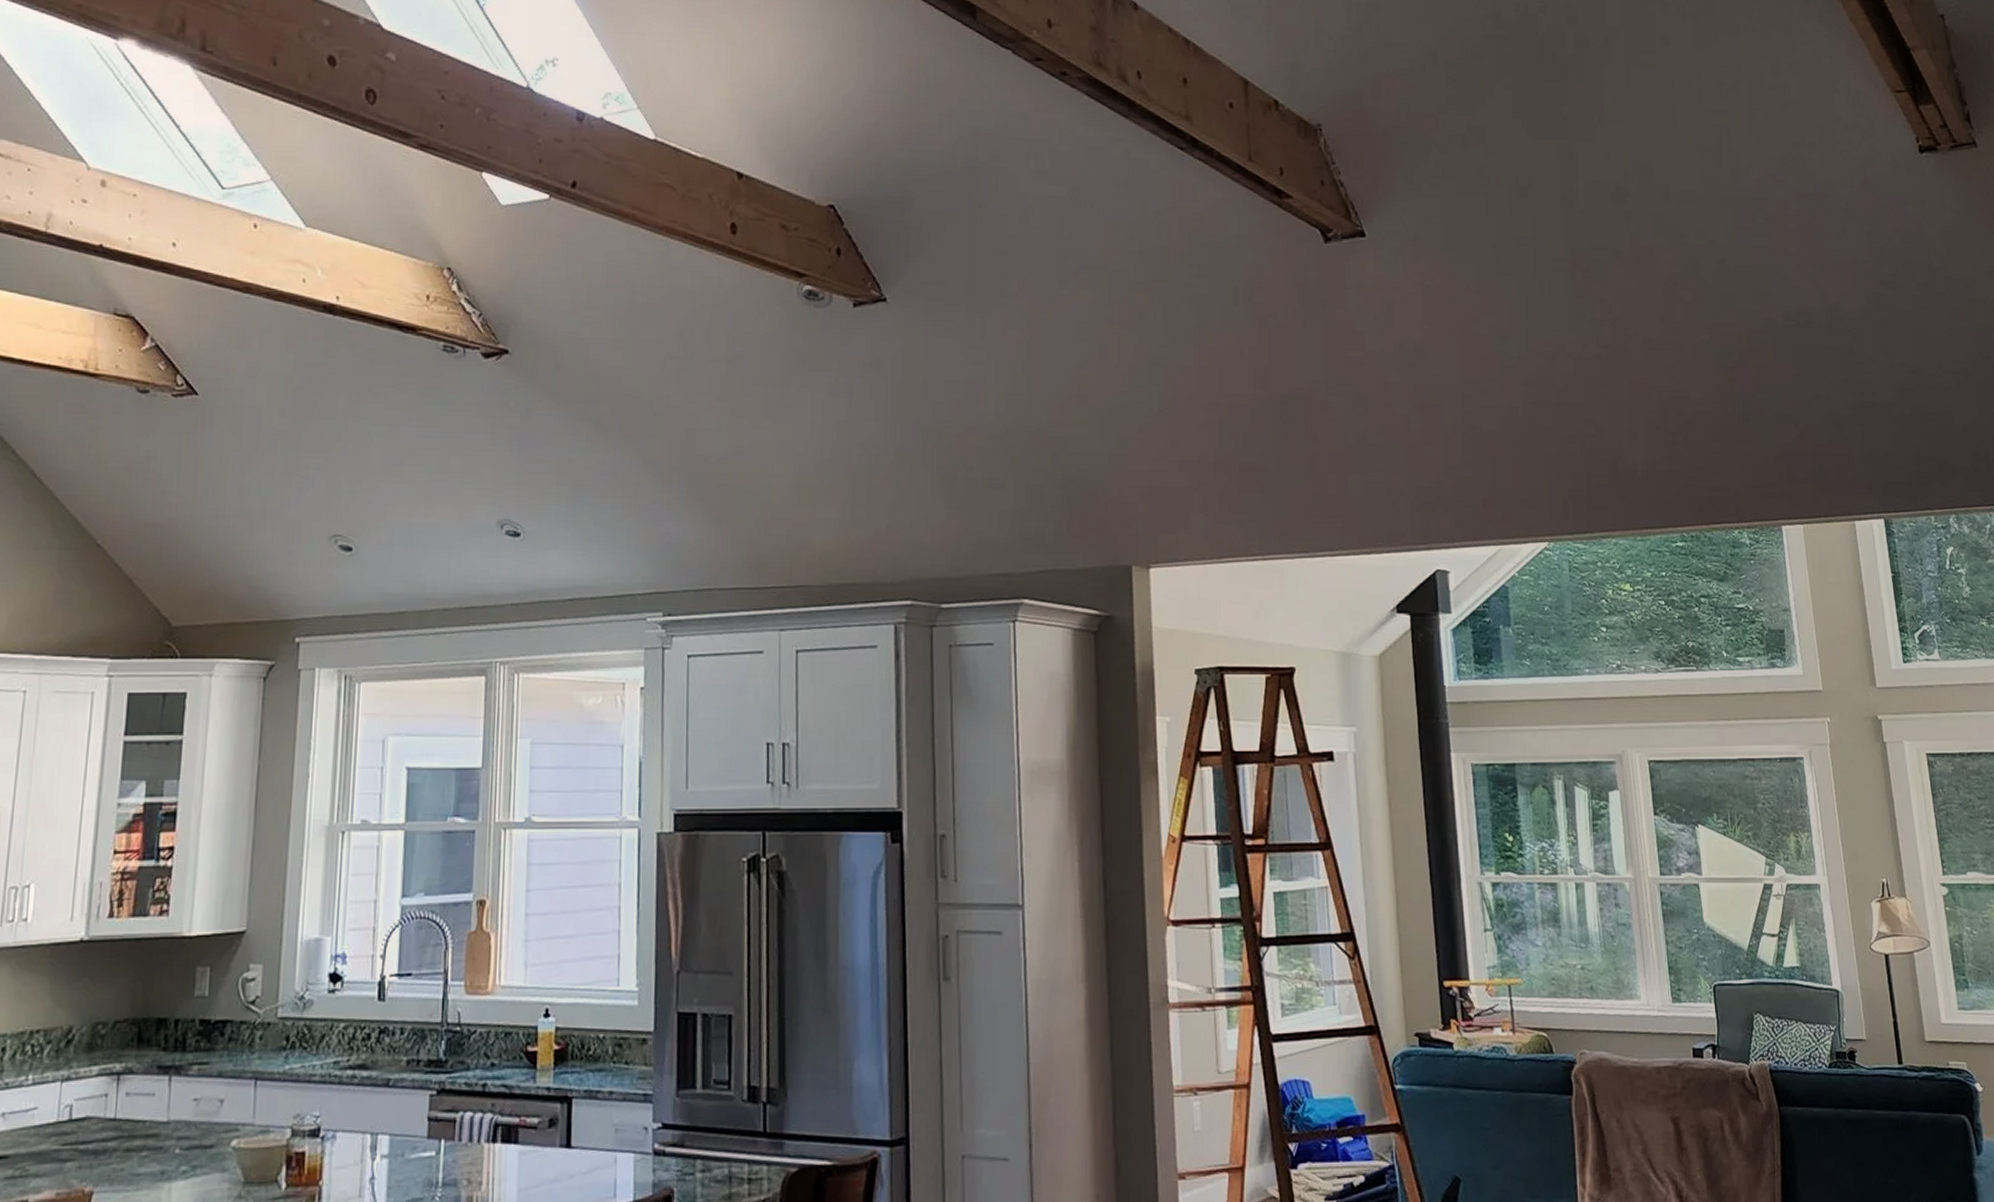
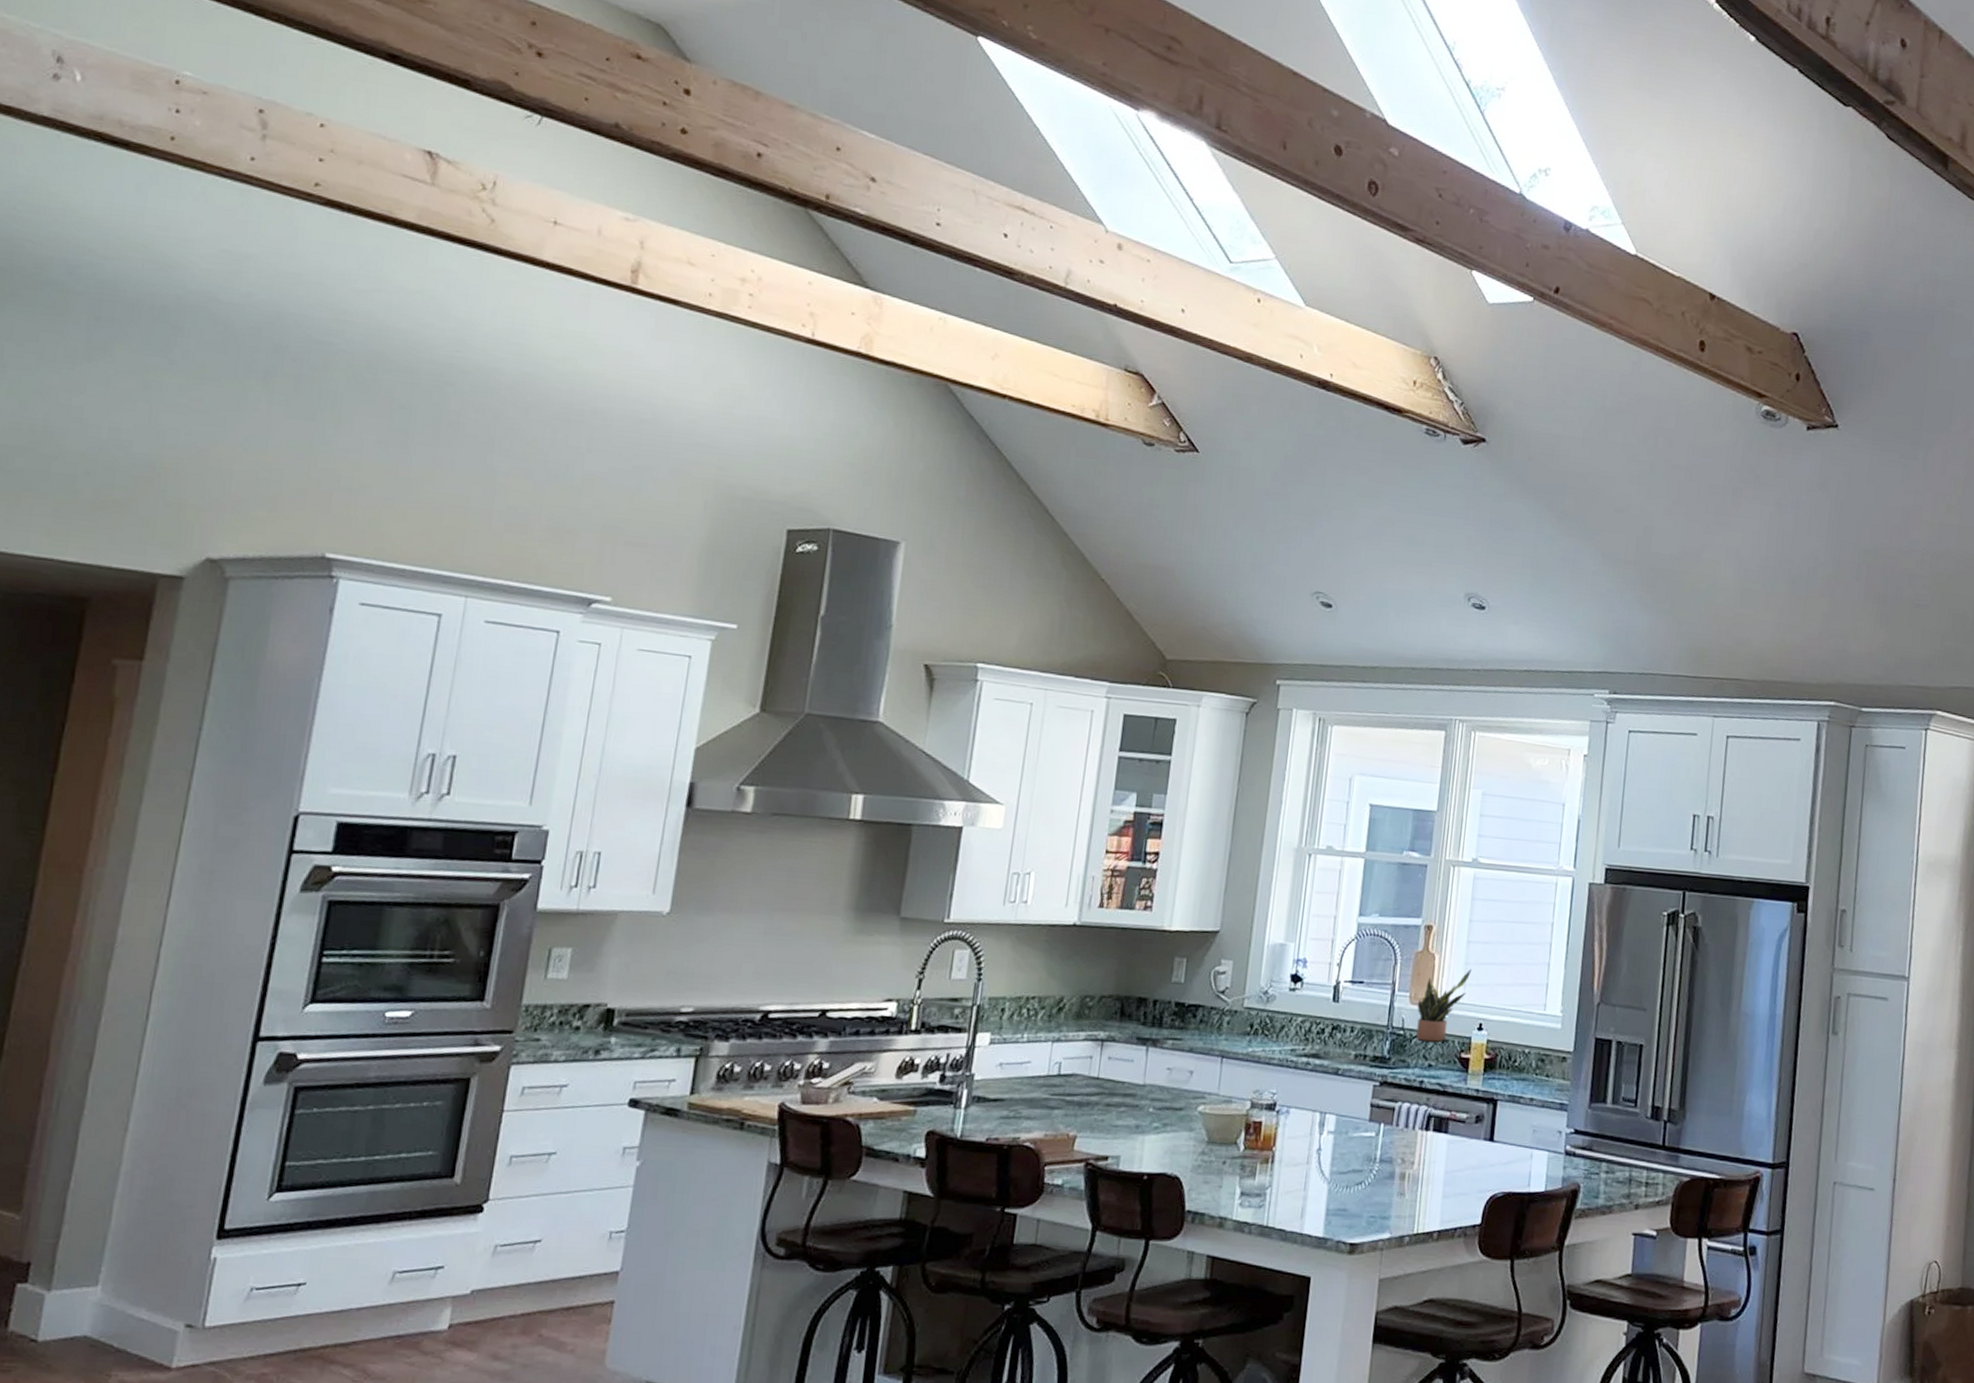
potted plant: none [473,945,533,1036] -> present [1416,968,1472,1042]

